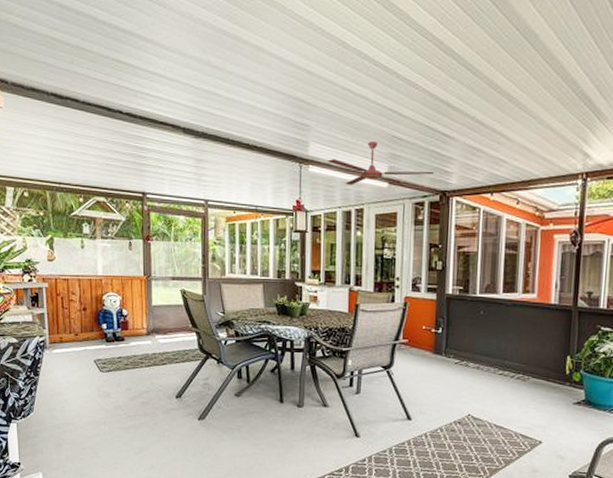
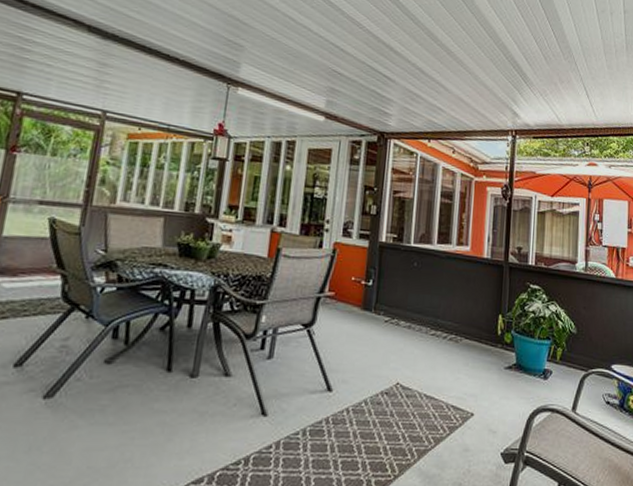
ceiling fan: present [327,142,434,186] -> none [259,72,373,115]

